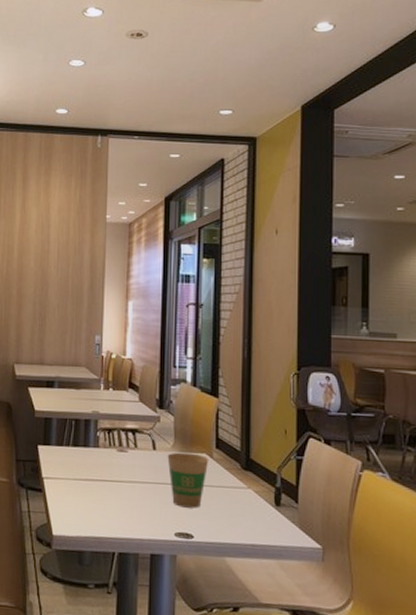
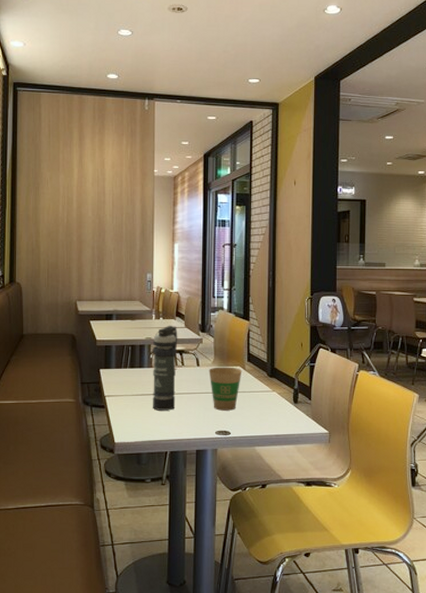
smoke grenade: none [99,397,131,502] -> present [152,325,178,411]

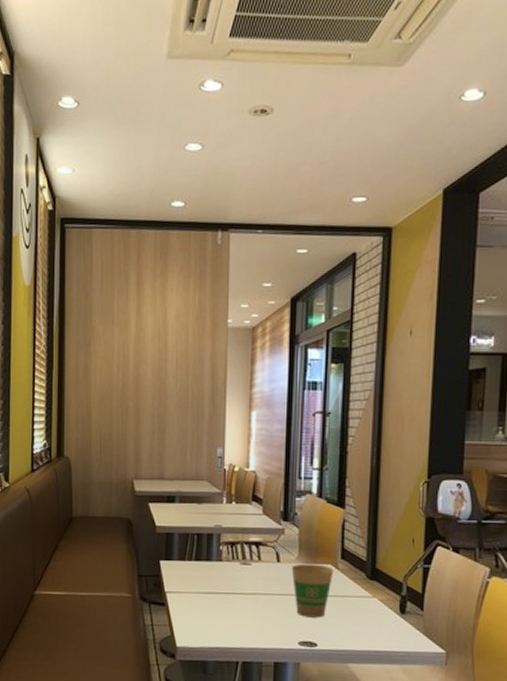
smoke grenade: present [152,325,178,411] -> none [222,511,254,613]

